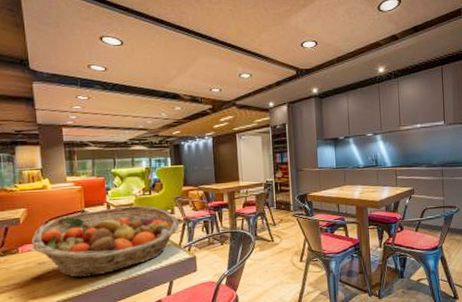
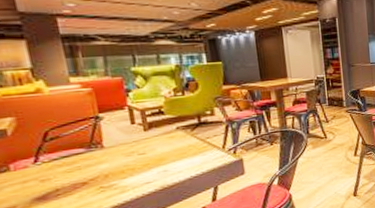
fruit basket: present [31,205,179,278] -> none [27,108,221,194]

